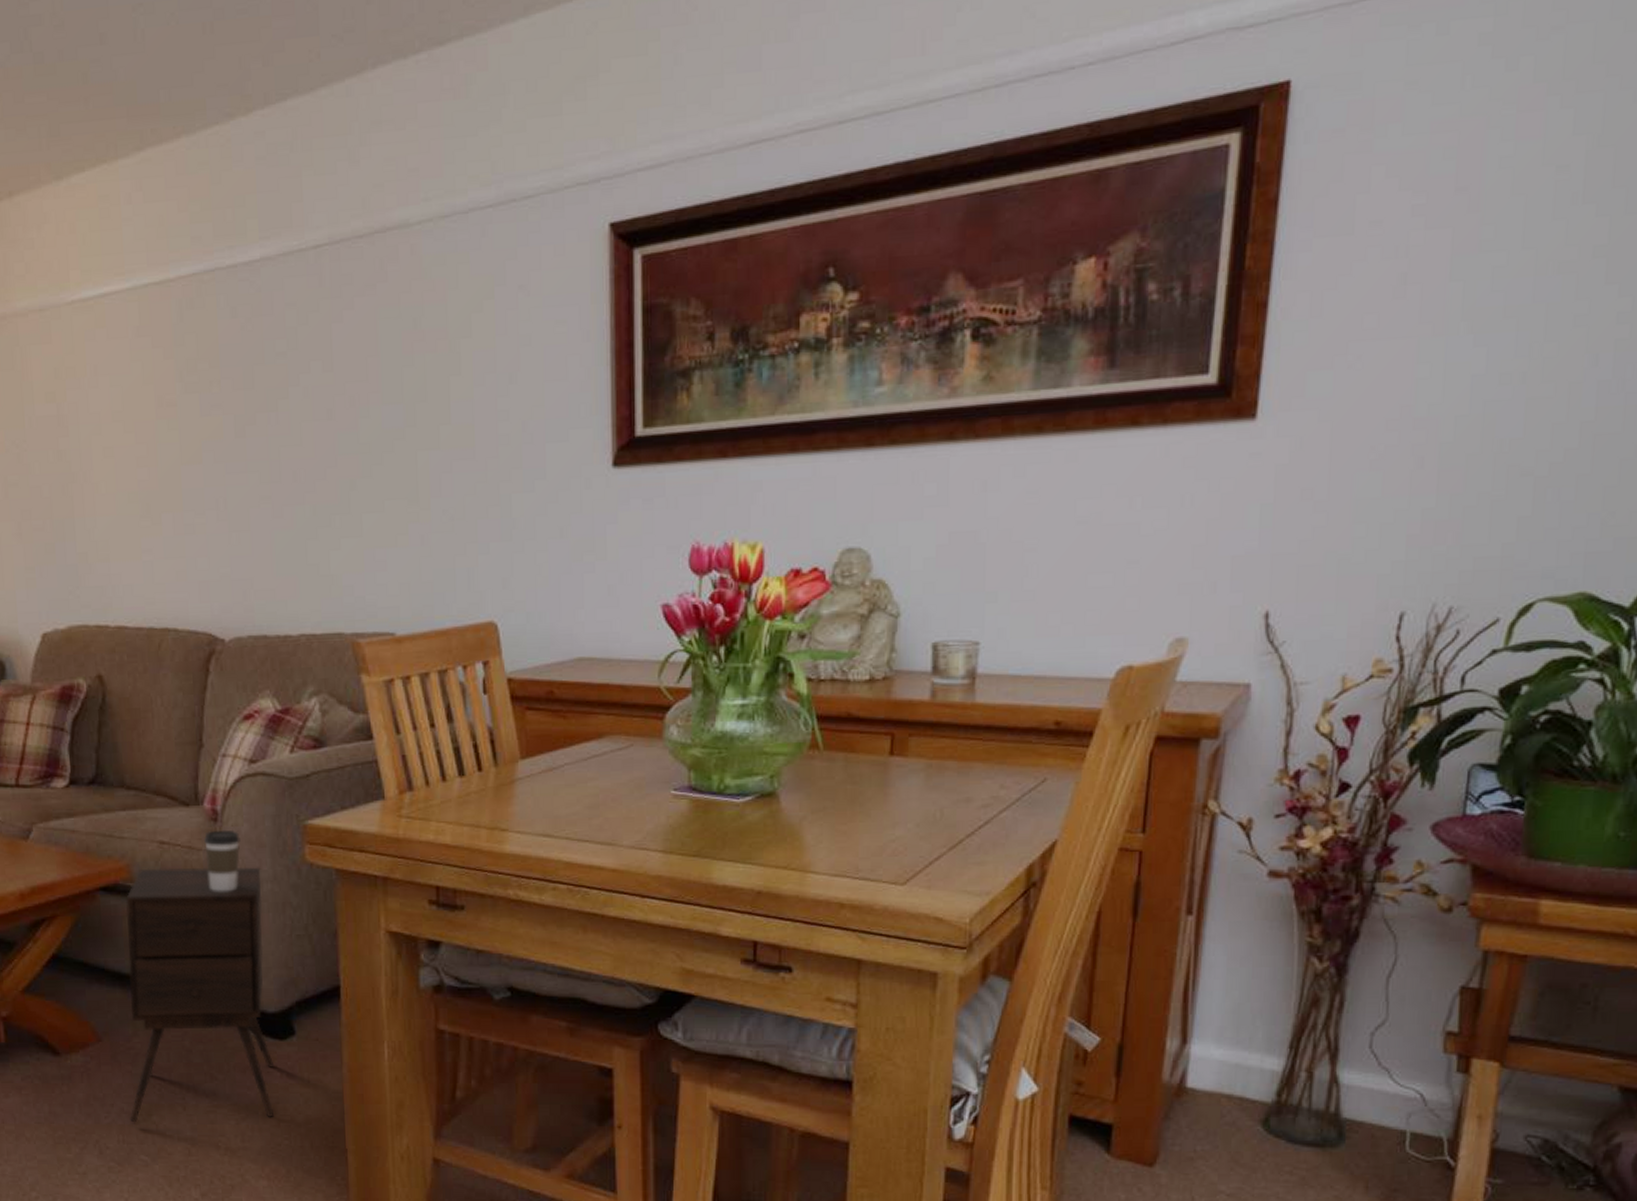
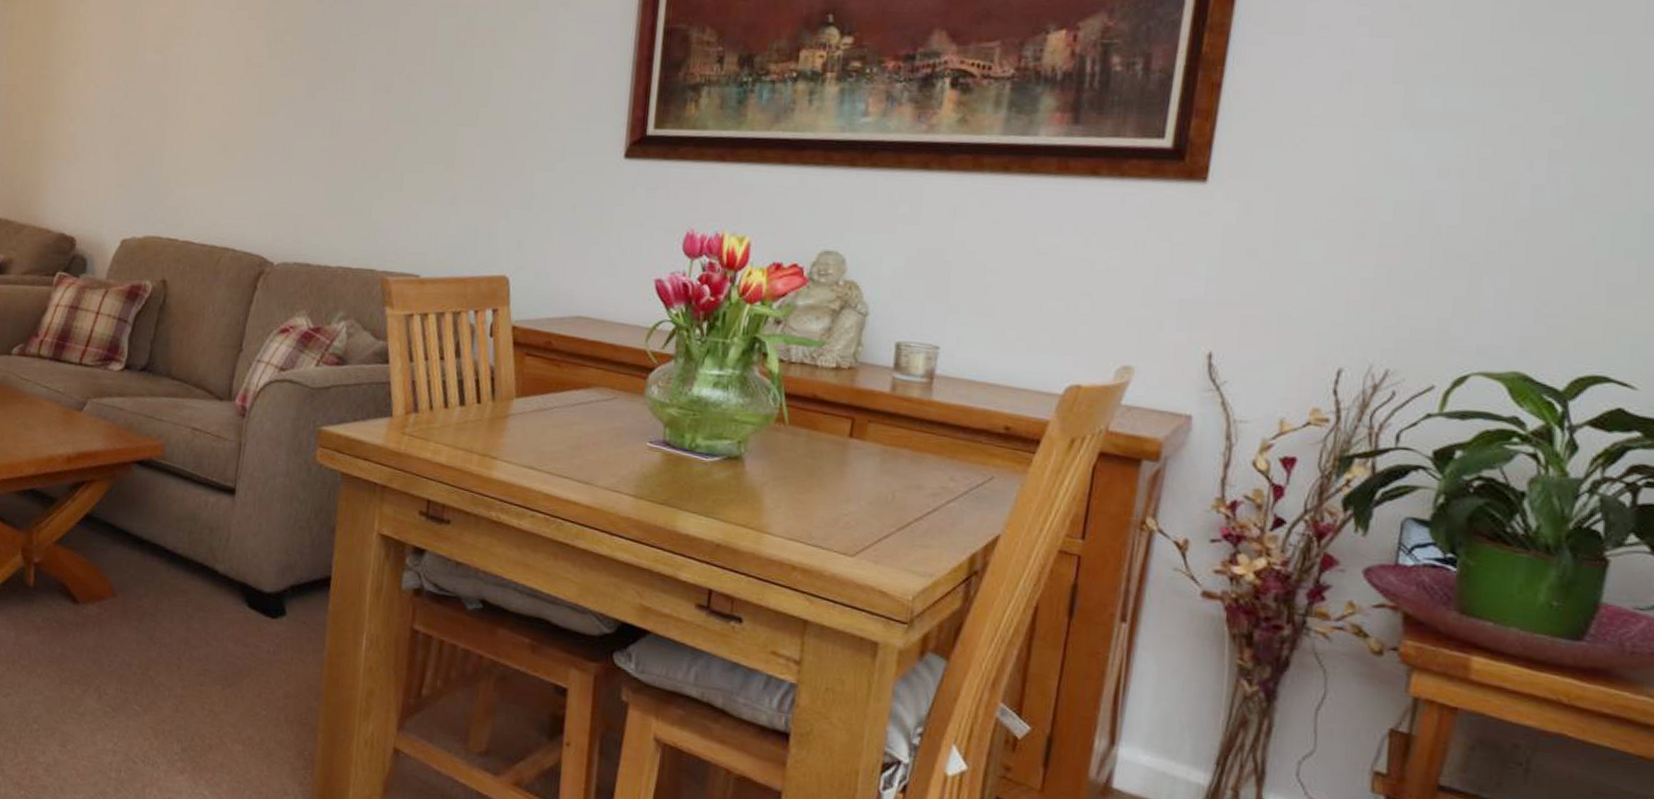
side table: present [126,867,273,1123] -> none [130,449,276,688]
coffee cup: present [204,829,241,891] -> none [229,424,263,479]

